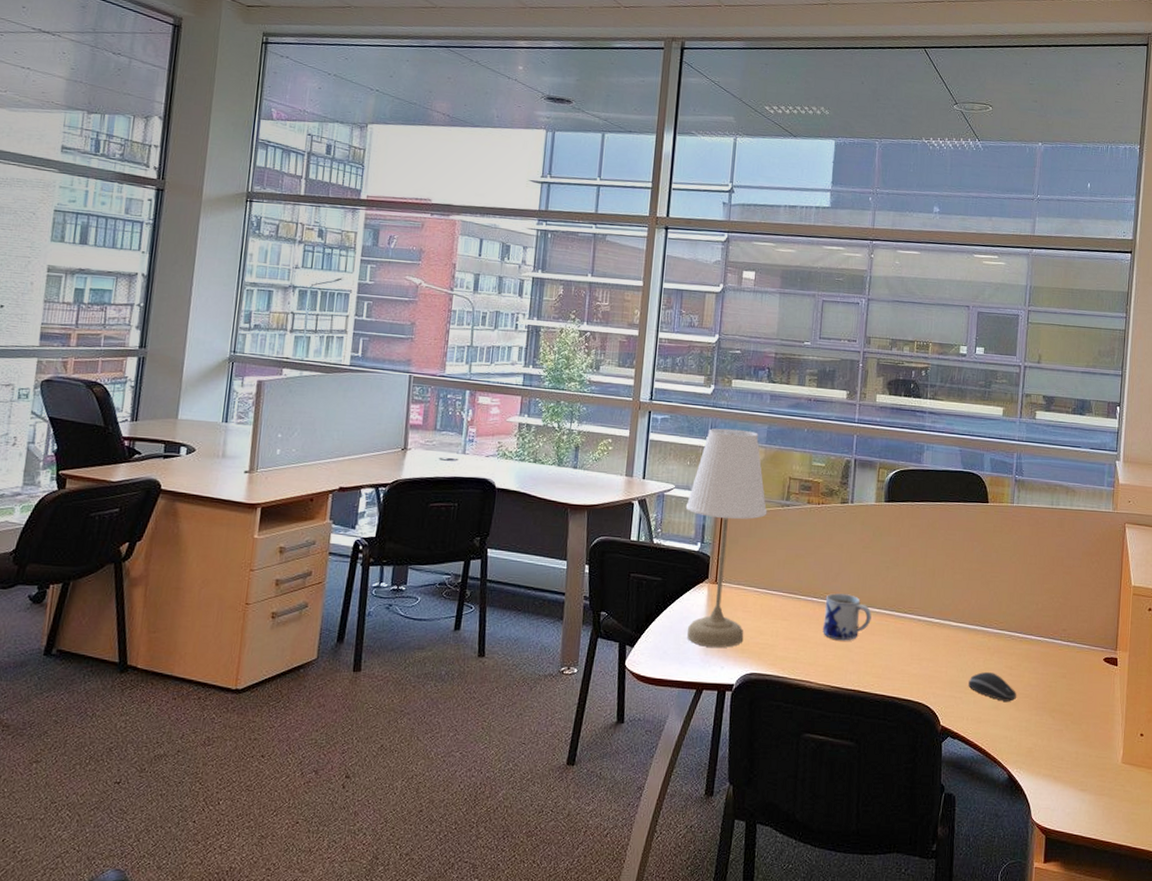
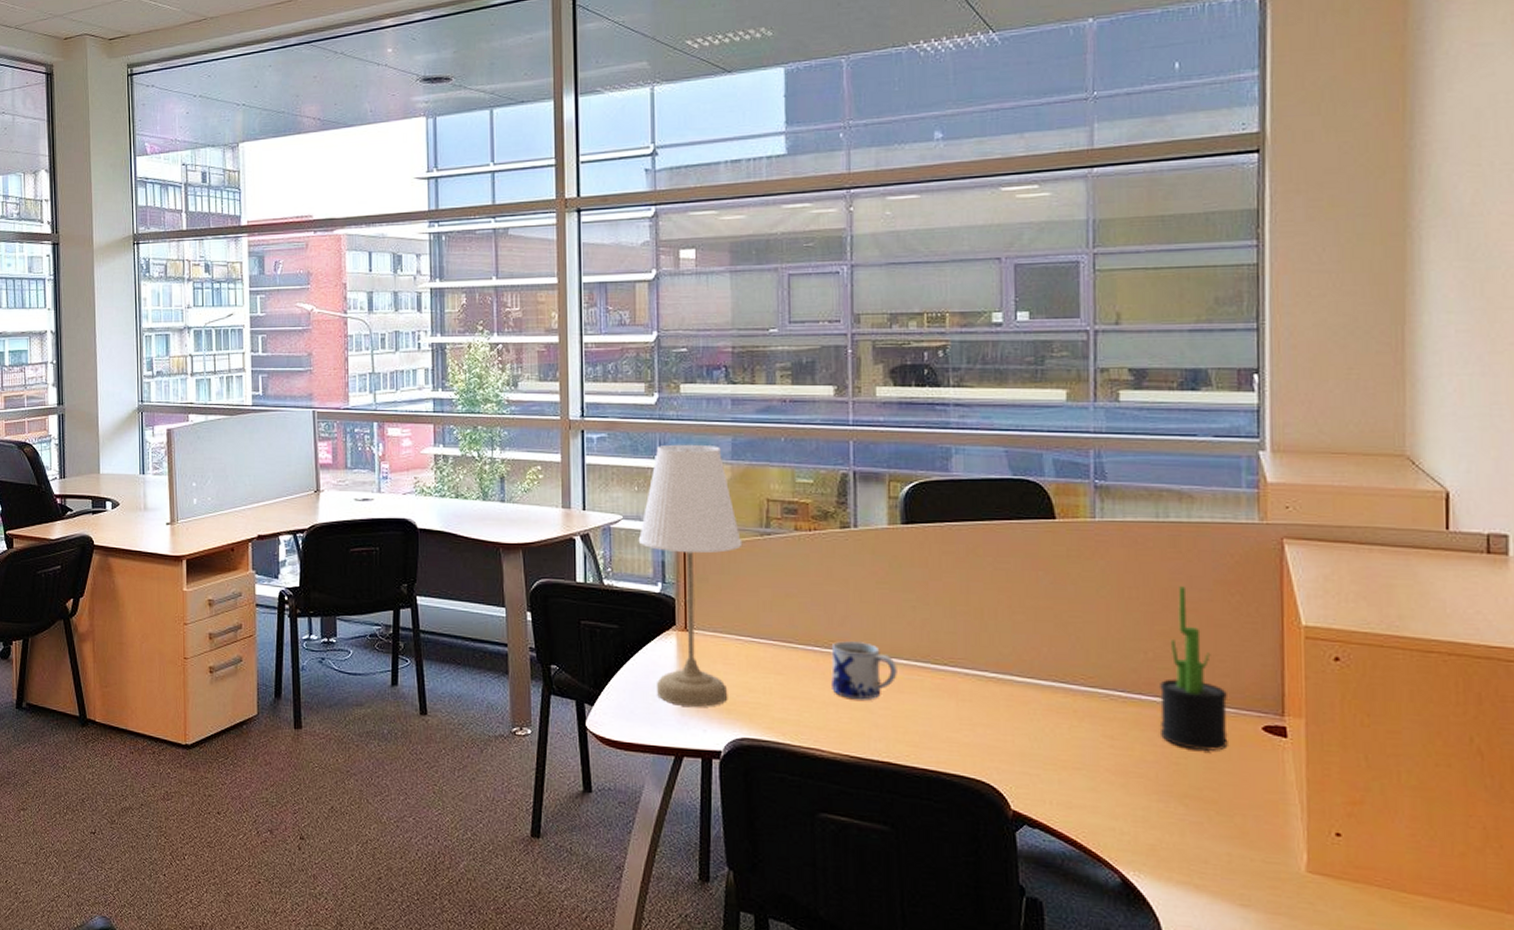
computer mouse: present [968,672,1016,702] -> none [1048,742,1124,782]
decorative plant: none [1041,556,1084,678] -> present [1159,586,1228,752]

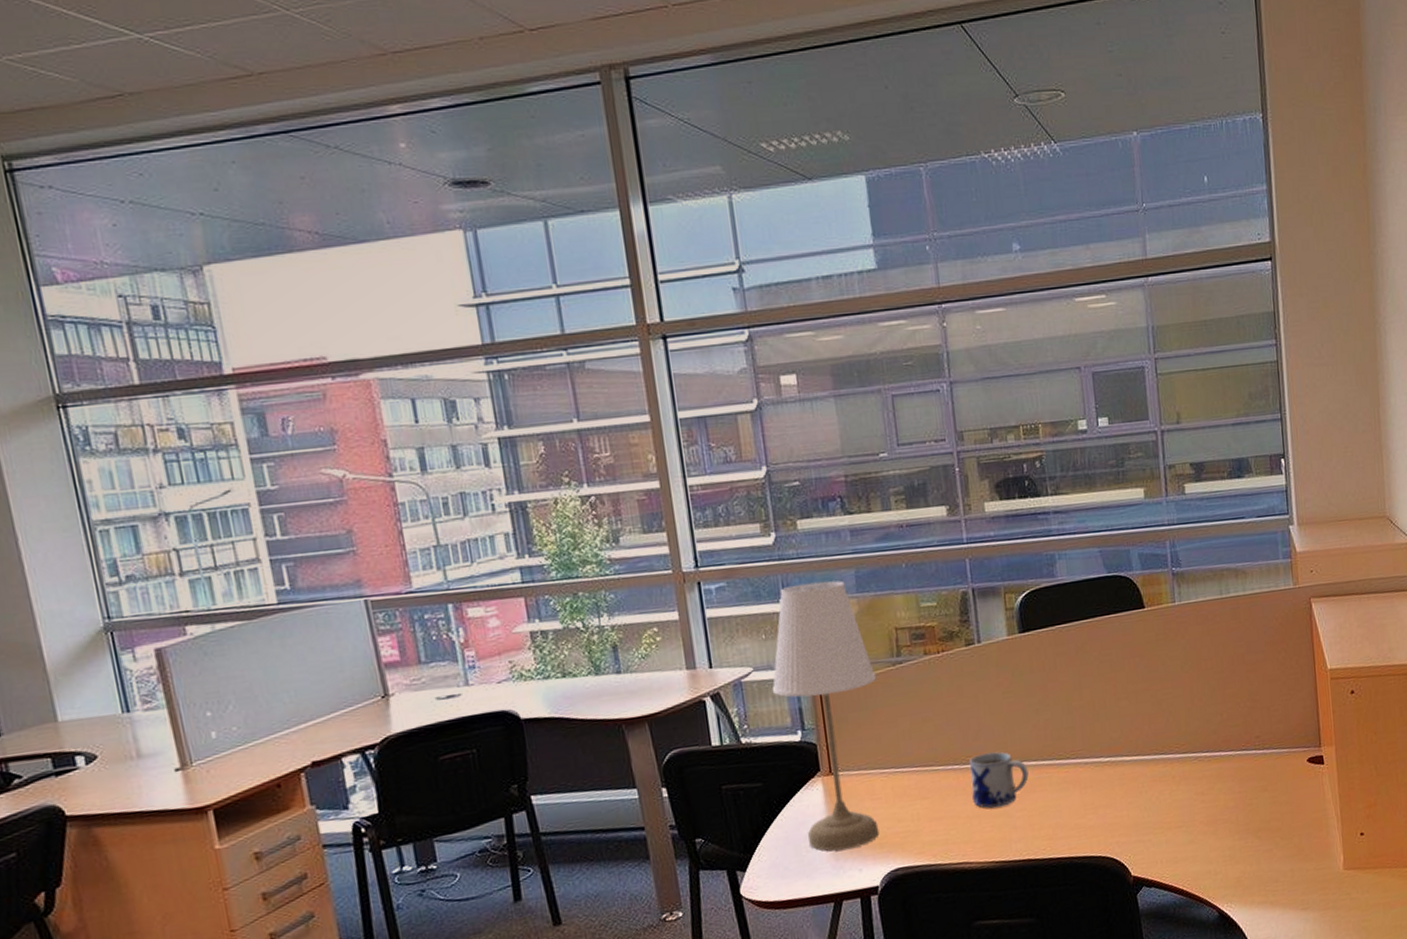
decorative plant: present [1159,586,1228,752] -> none [1234,652,1285,790]

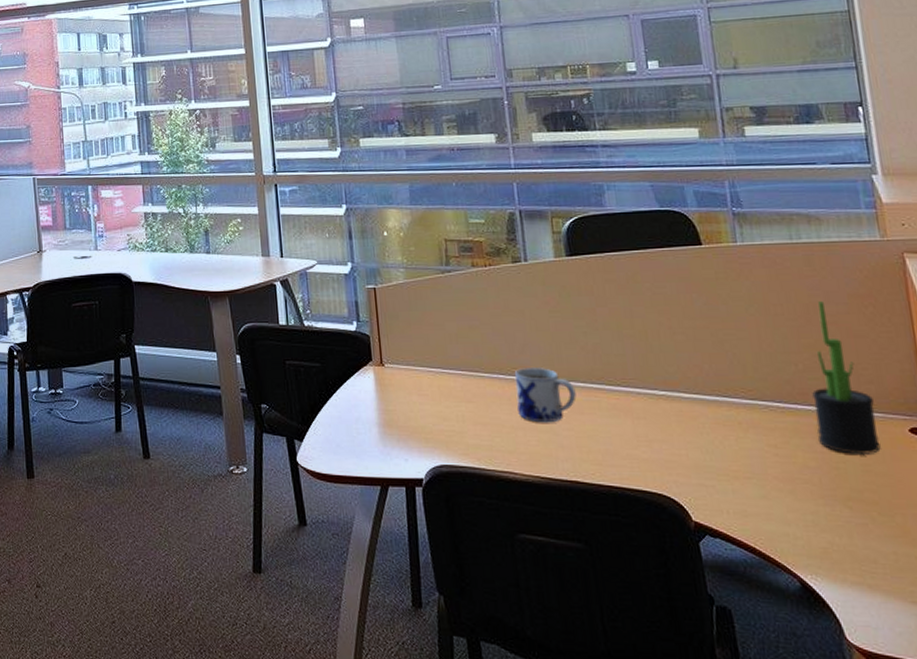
desk lamp: present [771,580,880,851] -> none [332,192,427,437]
decorative plant: none [1234,652,1285,790] -> present [812,301,881,456]

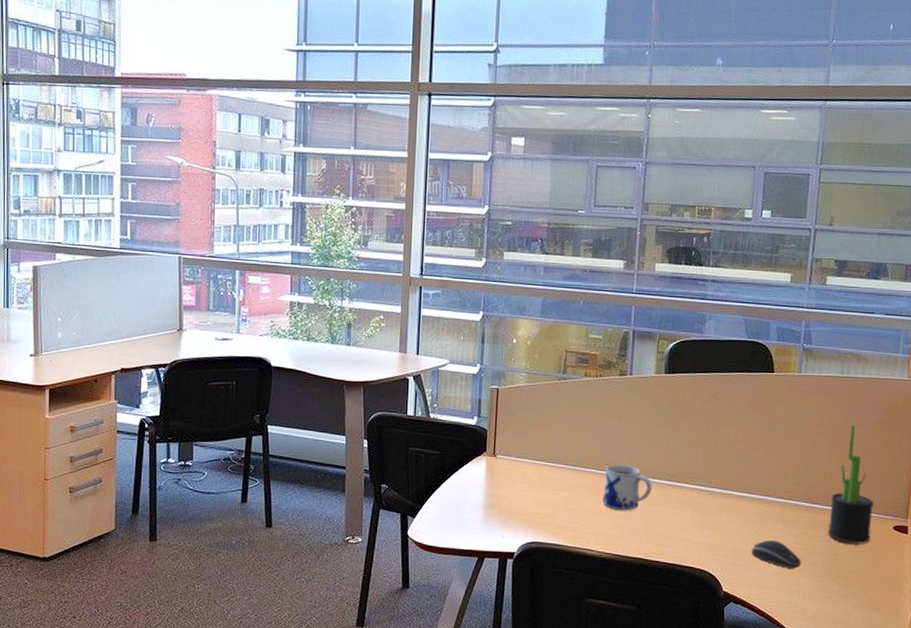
computer mouse: none [720,453,791,489] -> present [752,540,801,569]

